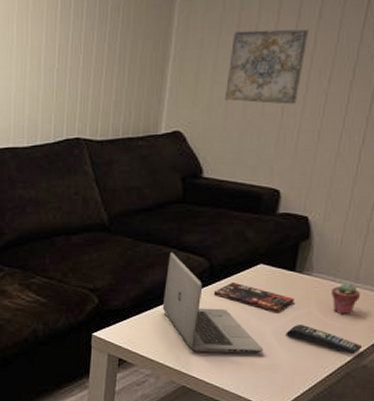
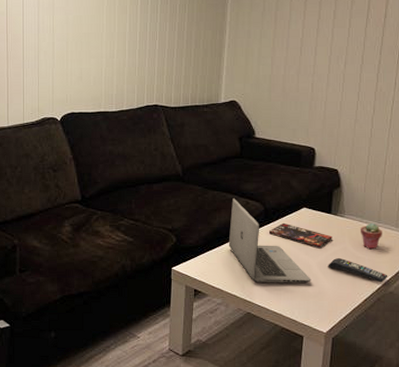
wall art: present [225,29,309,105] -> none [269,25,327,82]

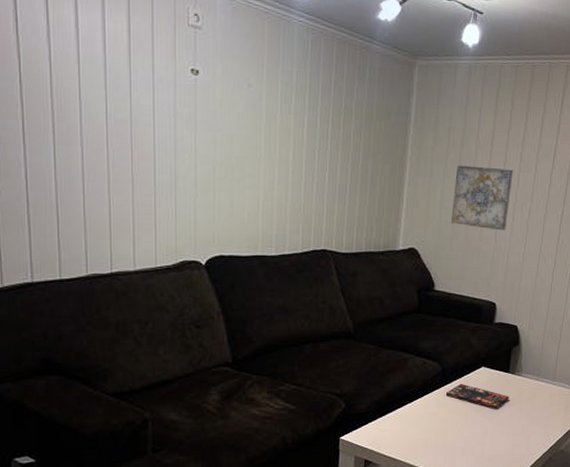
laptop: present [228,198,311,283] -> none [402,358,487,449]
wall art: none [269,25,327,82] -> present [451,165,513,231]
remote control: present [328,258,388,283] -> none [503,419,560,442]
potted succulent: present [360,222,382,250] -> none [536,380,557,409]

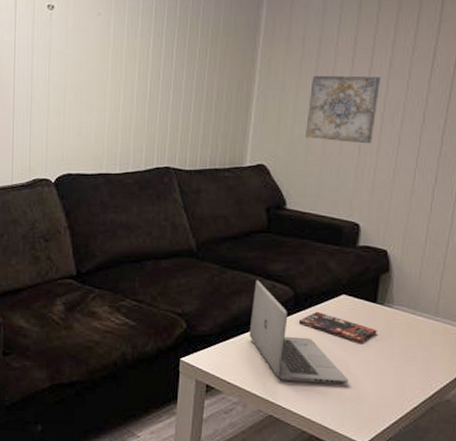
laptop: none [402,358,487,449] -> present [249,280,349,384]

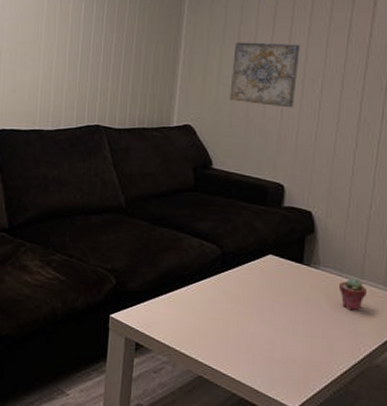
laptop: present [249,280,349,384] -> none [177,238,278,345]
book: present [299,311,377,344] -> none [227,270,304,305]
potted succulent: none [411,315,440,348] -> present [338,277,366,311]

